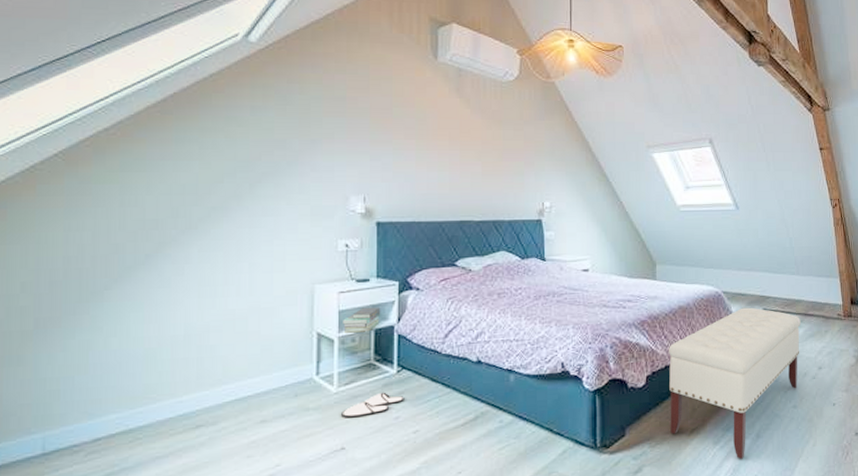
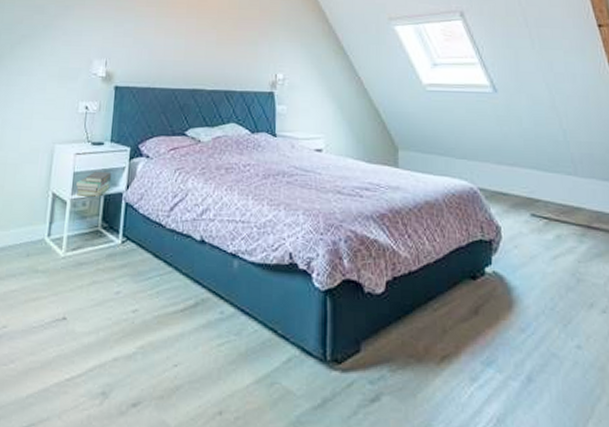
slippers: present [341,392,404,418] -> none [66,262,127,287]
bench: present [668,307,801,459] -> none [412,210,582,407]

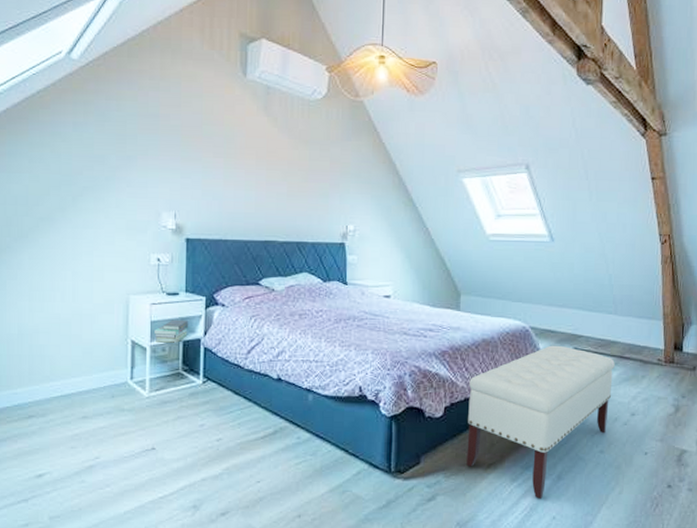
bench: none [412,210,582,407] -> present [466,345,615,499]

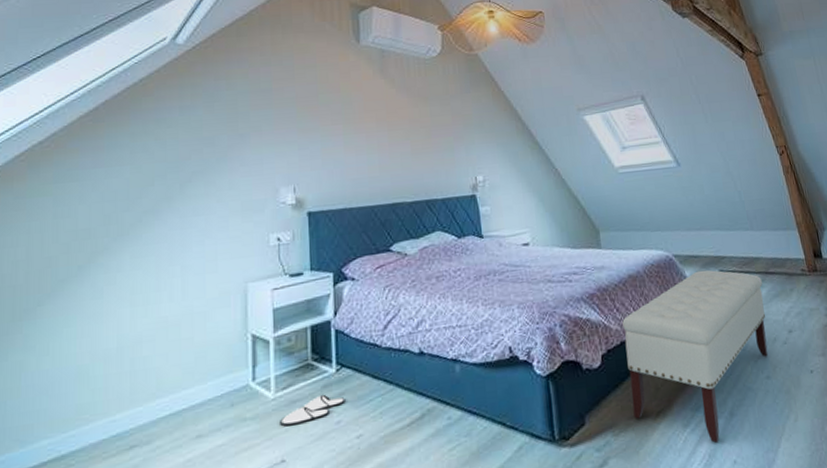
slippers: none [152,400,209,422] -> present [280,394,345,427]
books: present [154,319,189,343] -> none [278,301,317,333]

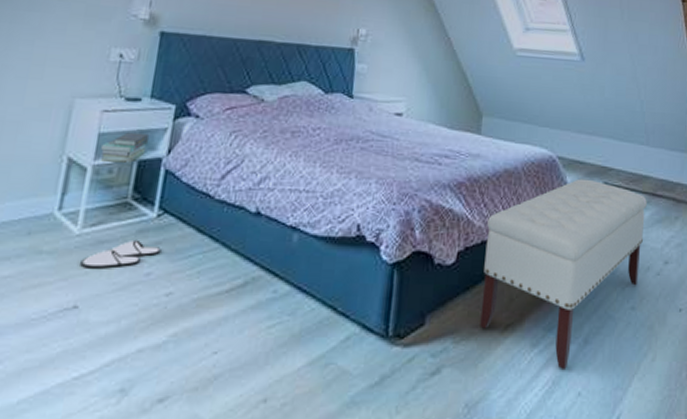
books: none [278,301,317,333] -> present [100,132,149,163]

